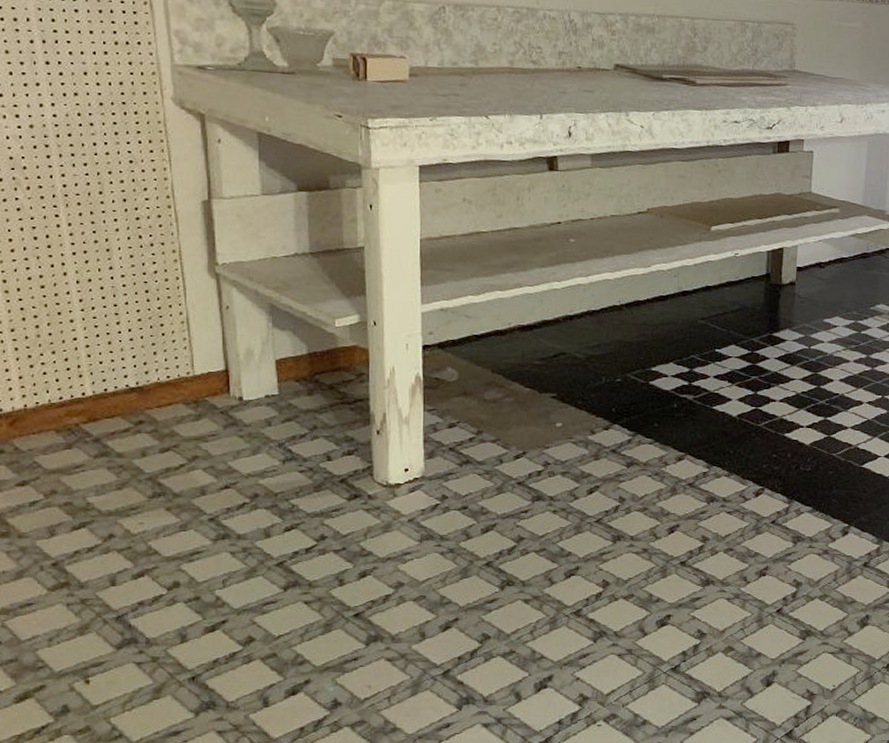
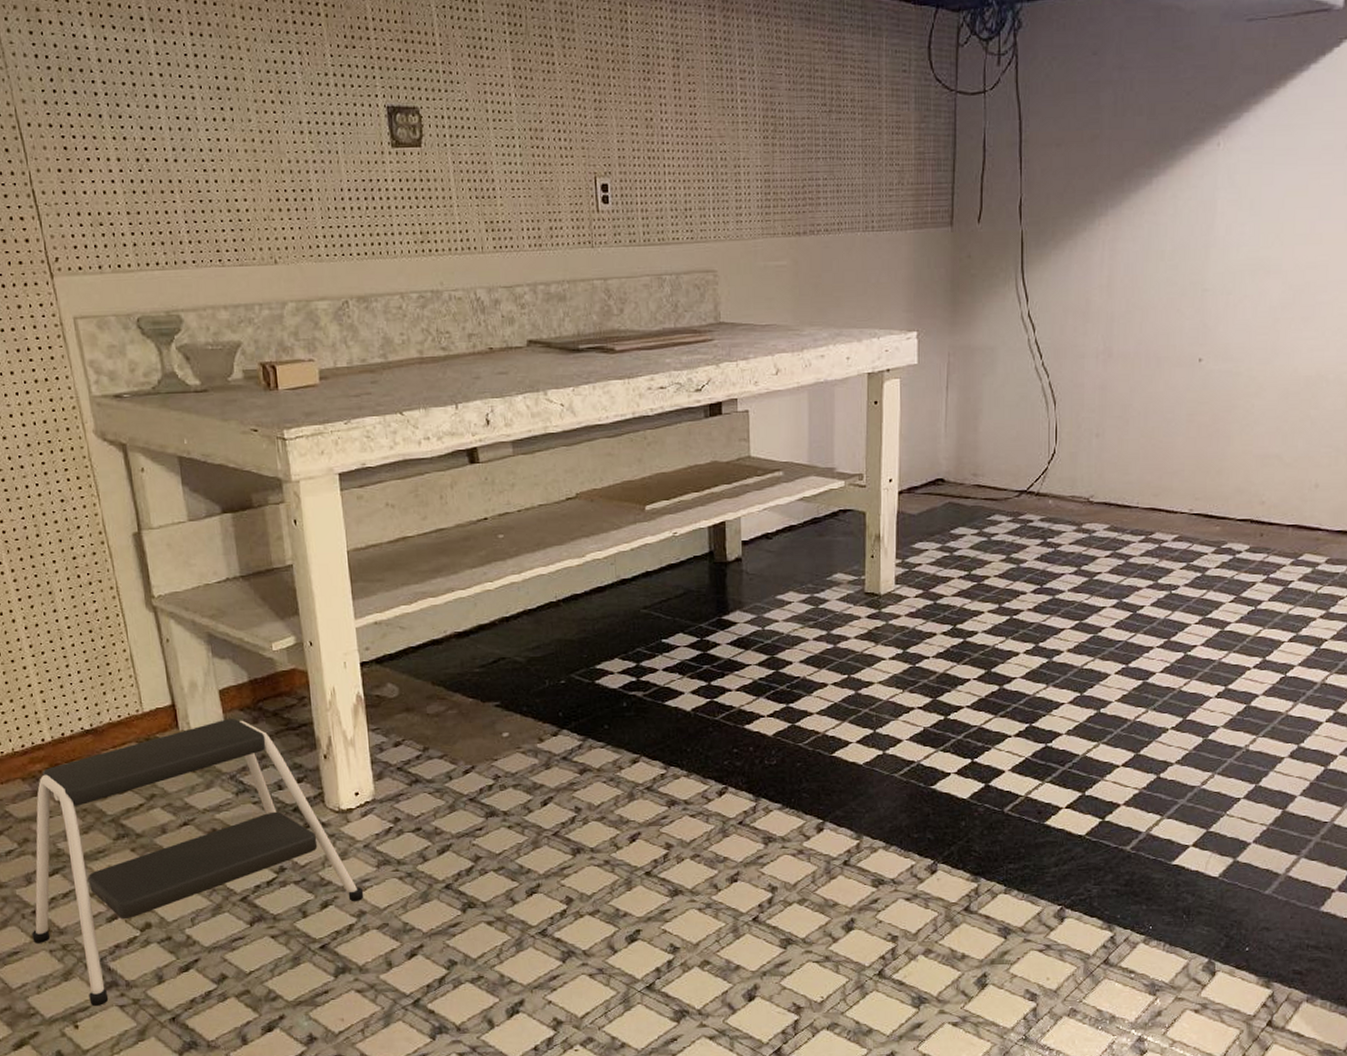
step stool: none [49,388,404,662] -> present [32,719,364,1006]

